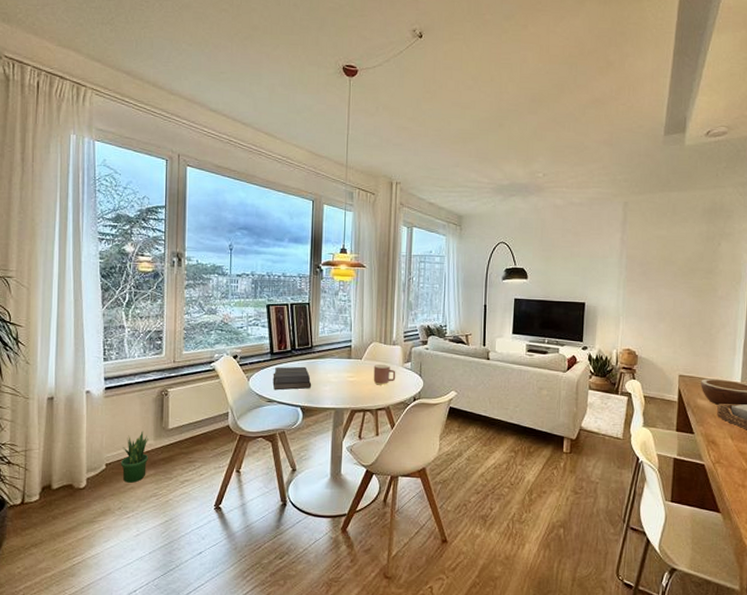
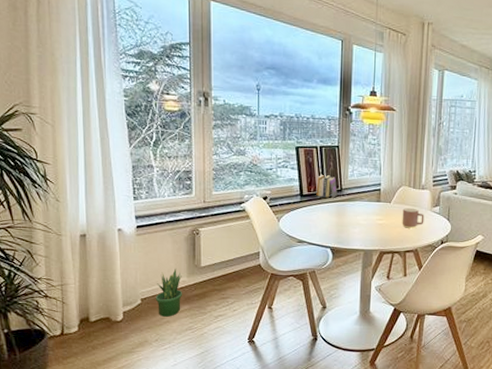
book: present [272,366,312,390] -> none [302,208,341,232]
books: none [286,331,308,356] -> present [316,174,338,198]

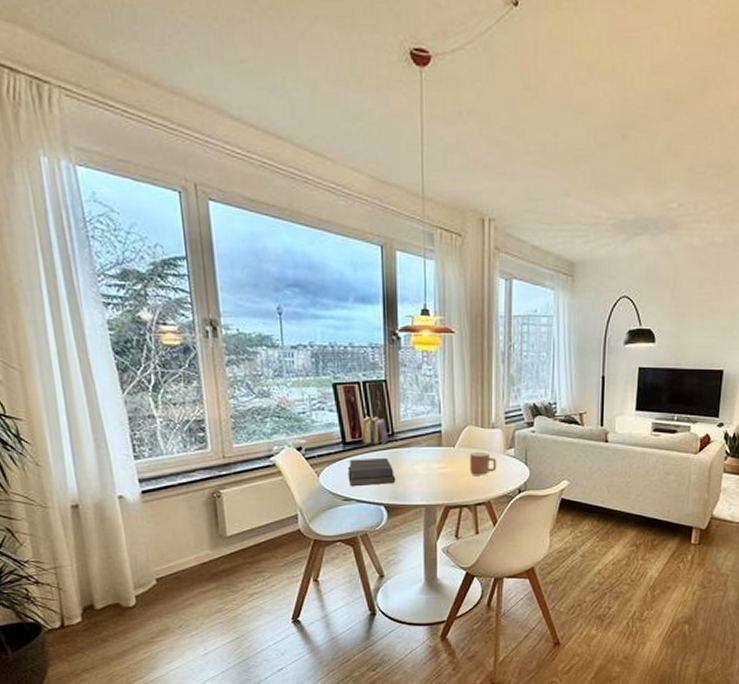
planter: present [155,268,182,317] -> none [173,540,207,599]
book: none [302,208,341,232] -> present [347,457,396,487]

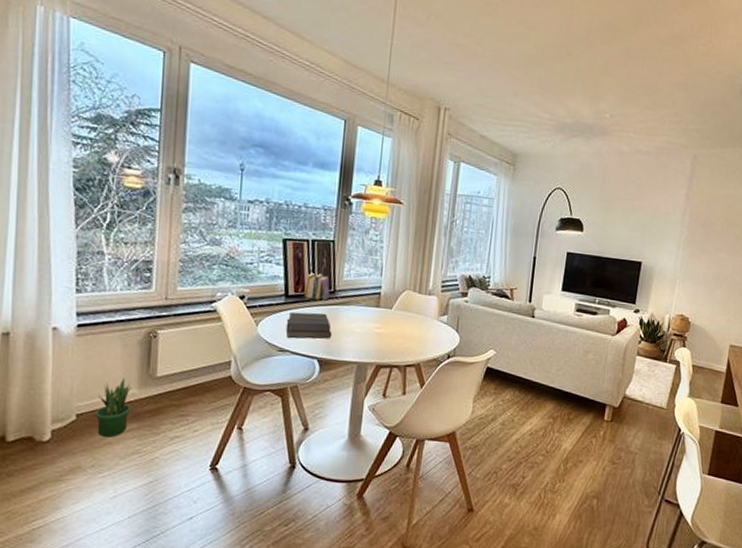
planter: none [173,540,207,599] -> present [95,377,131,437]
mug: present [469,451,497,476] -> none [403,315,430,340]

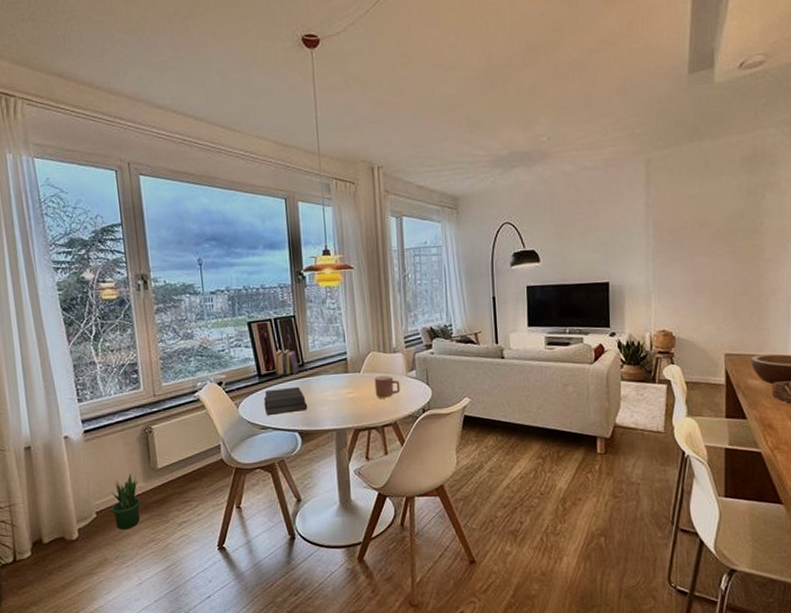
mug: none [403,315,430,340] -> present [374,375,401,399]

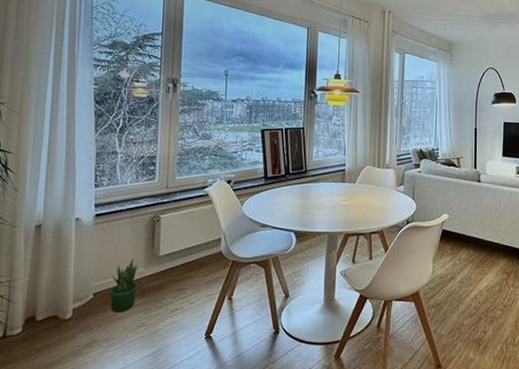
book: present [263,386,308,416] -> none [266,190,306,215]
books: present [275,348,300,375] -> none [280,156,302,180]
mug: present [374,375,401,399] -> none [367,187,389,209]

